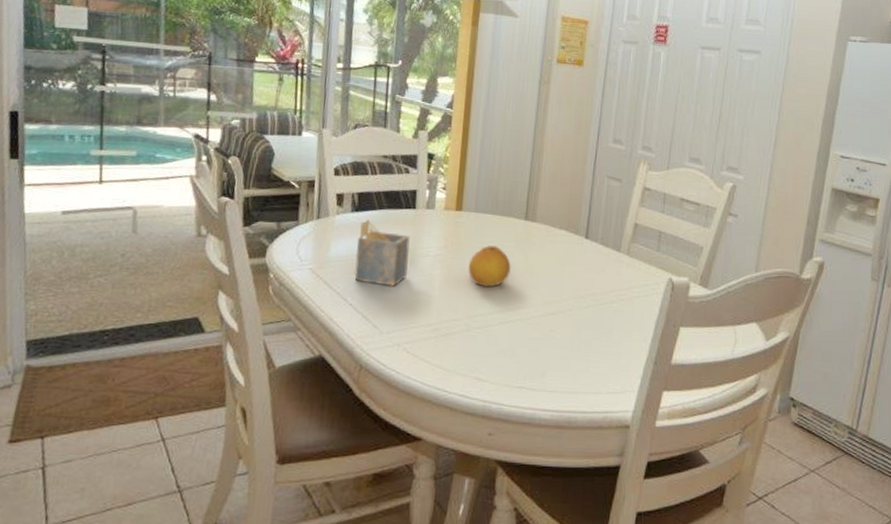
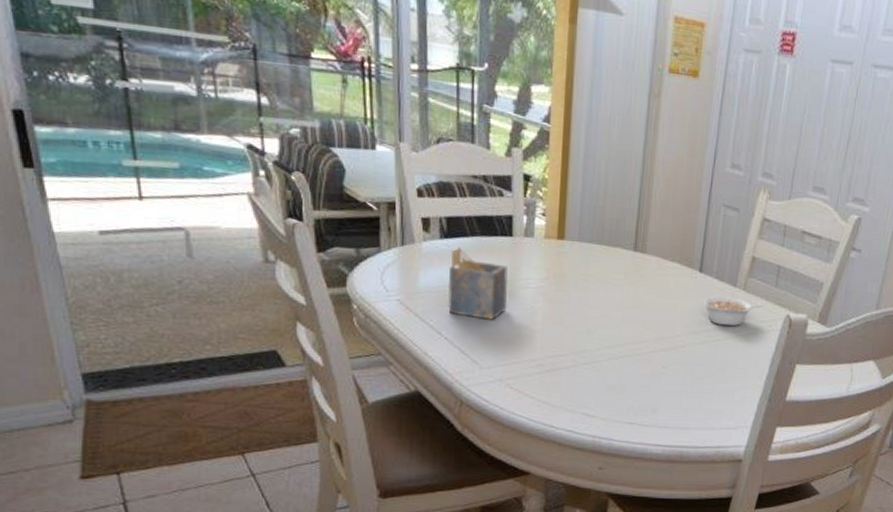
fruit: present [468,246,512,287] -> none [573,278,621,322]
legume: none [589,261,646,290] -> present [703,296,763,327]

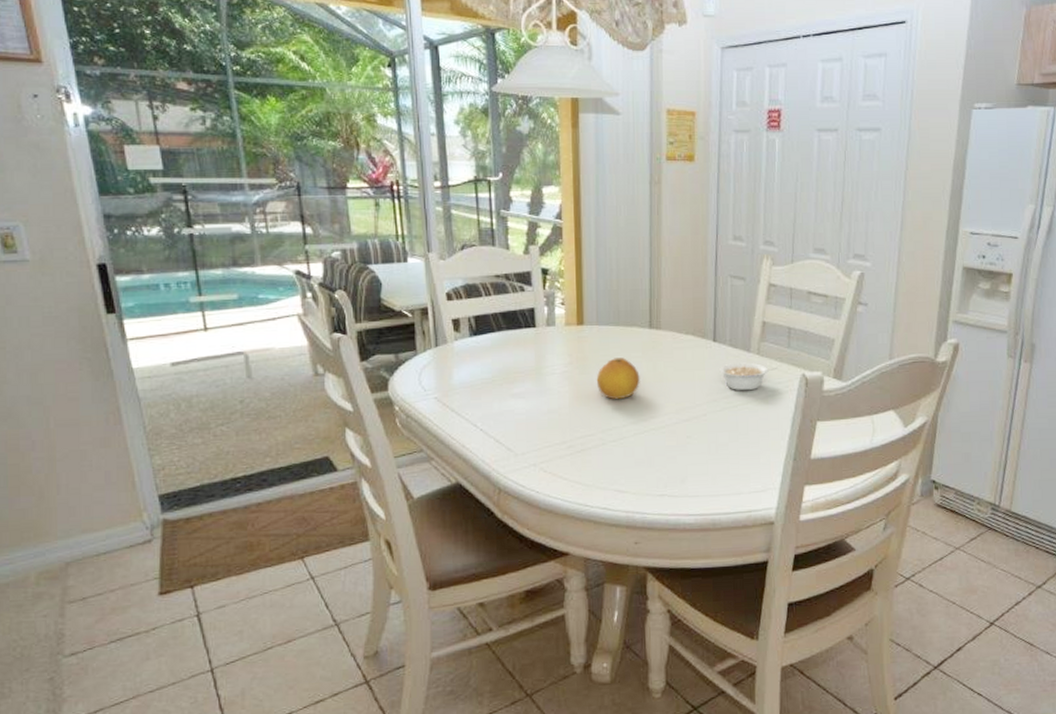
napkin holder: present [448,247,509,320] -> none [479,342,535,408]
fruit: none [573,278,621,322] -> present [596,358,641,400]

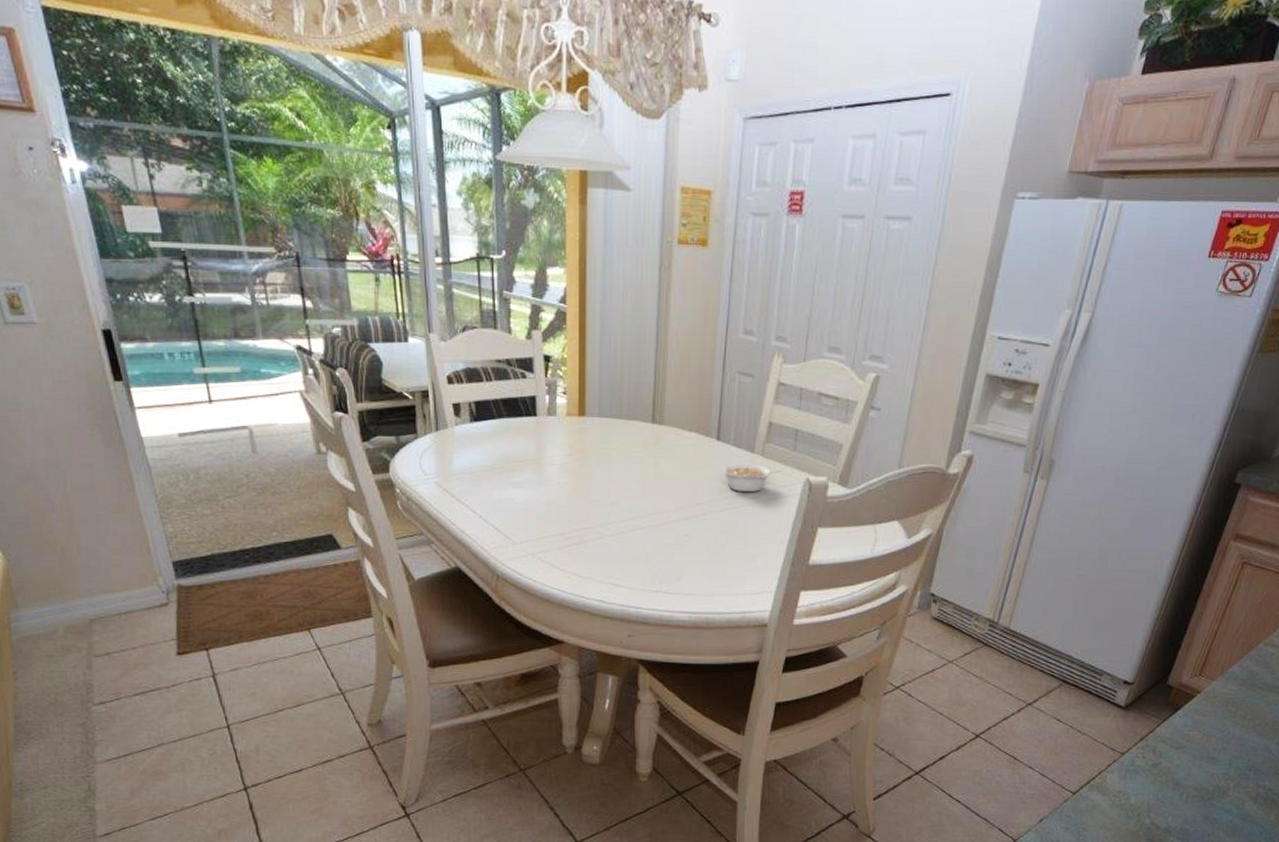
fruit: present [596,358,641,400] -> none [596,452,641,495]

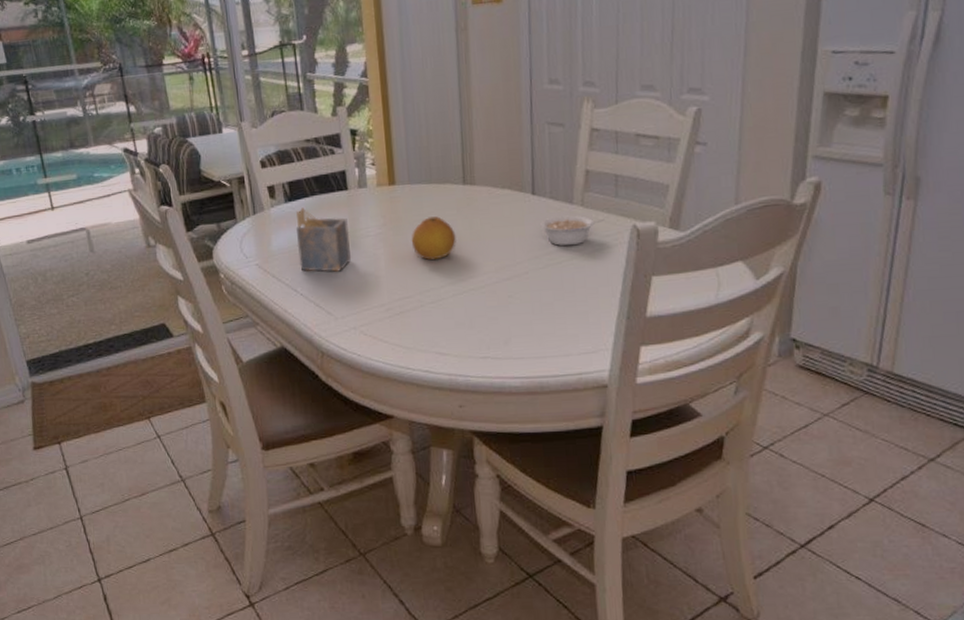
napkin holder: none [479,429,535,497] -> present [295,207,351,273]
fruit: none [596,452,641,495] -> present [411,216,457,261]

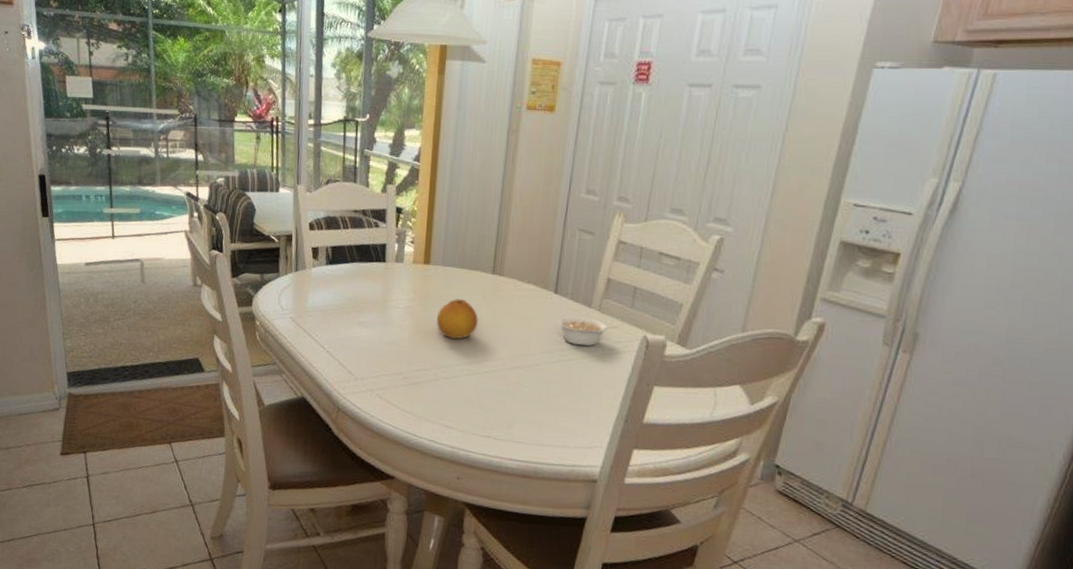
napkin holder: present [295,207,351,273] -> none [330,272,381,336]

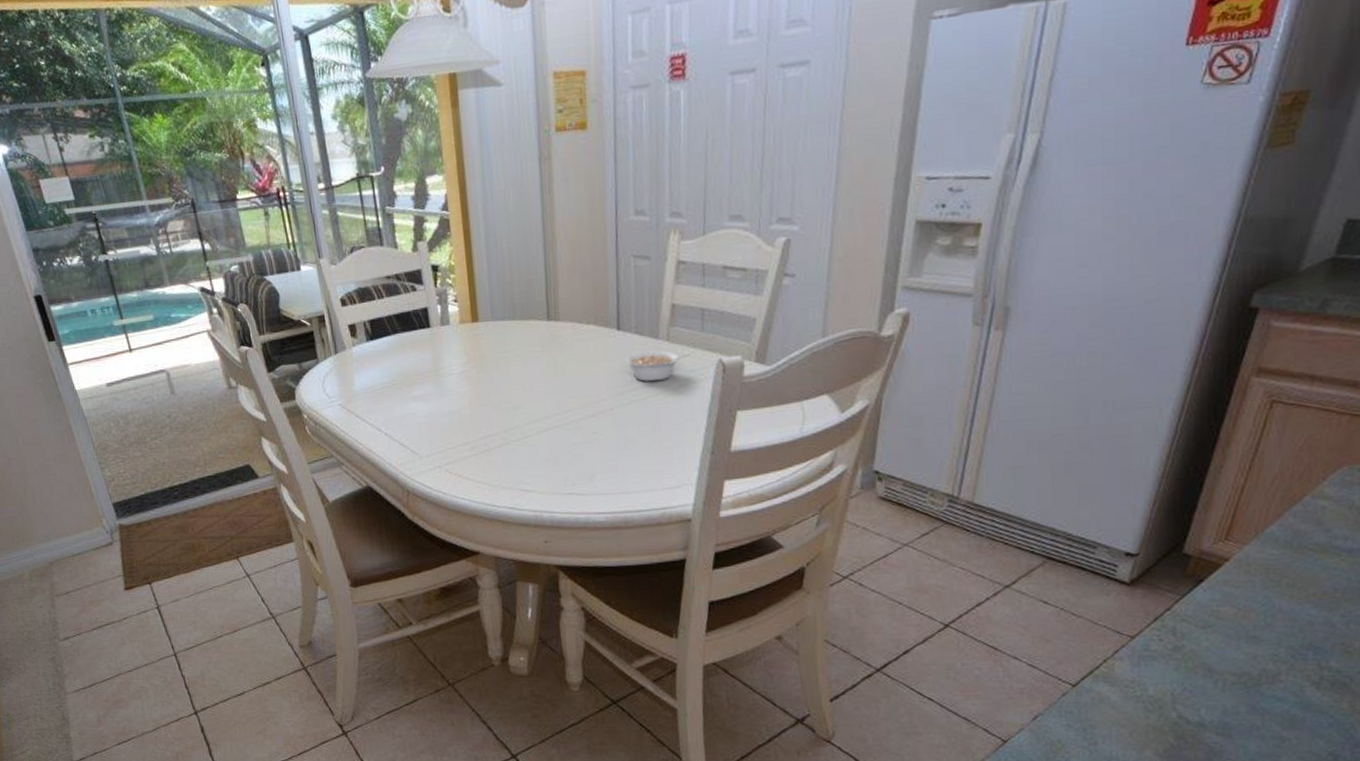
fruit: present [436,299,479,340] -> none [495,353,542,398]

